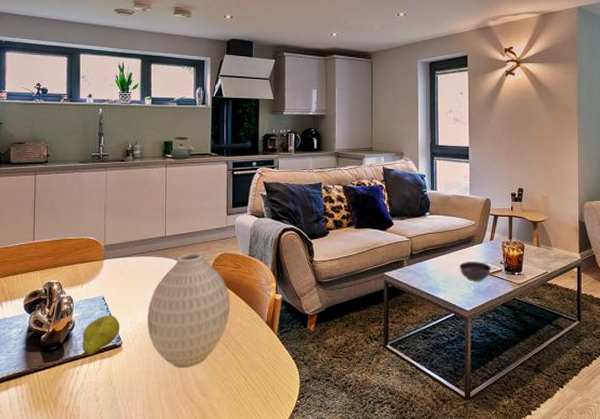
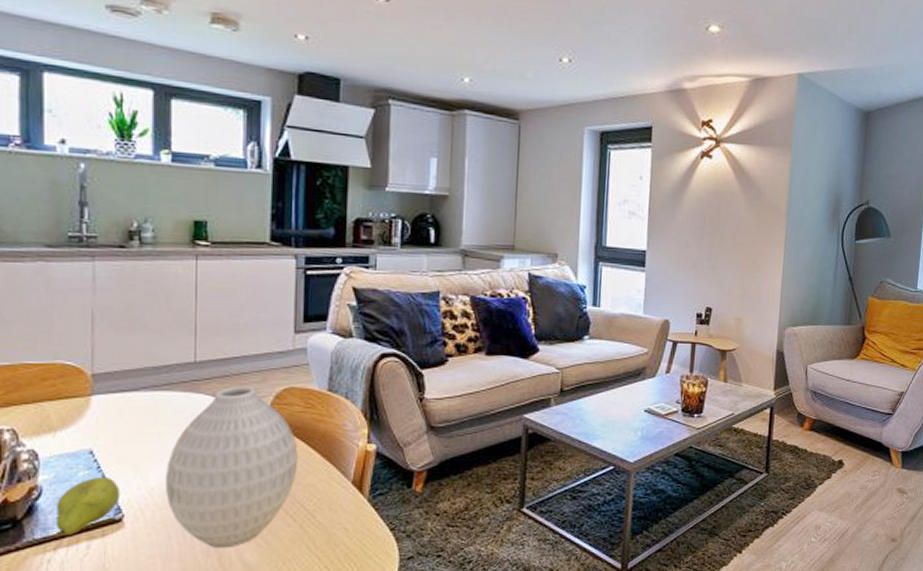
kettle: present [170,136,195,160] -> none [203,214,245,250]
bowl: present [460,261,491,281] -> none [624,399,664,425]

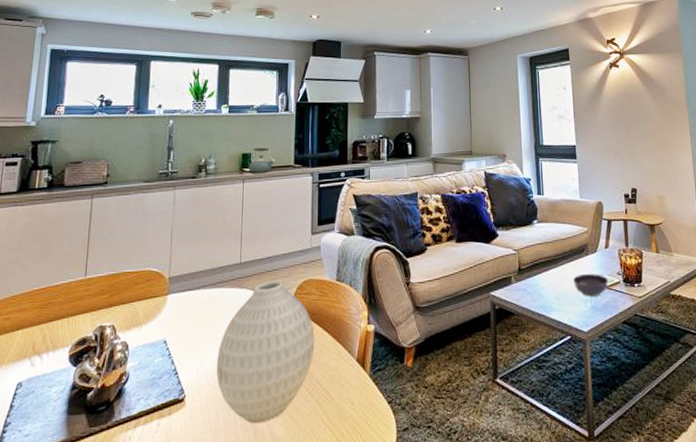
fruit: present [31,476,121,542] -> none [118,362,184,422]
kettle: none [203,214,245,250] -> present [248,147,276,174]
bowl: none [624,399,664,425] -> present [573,273,608,297]

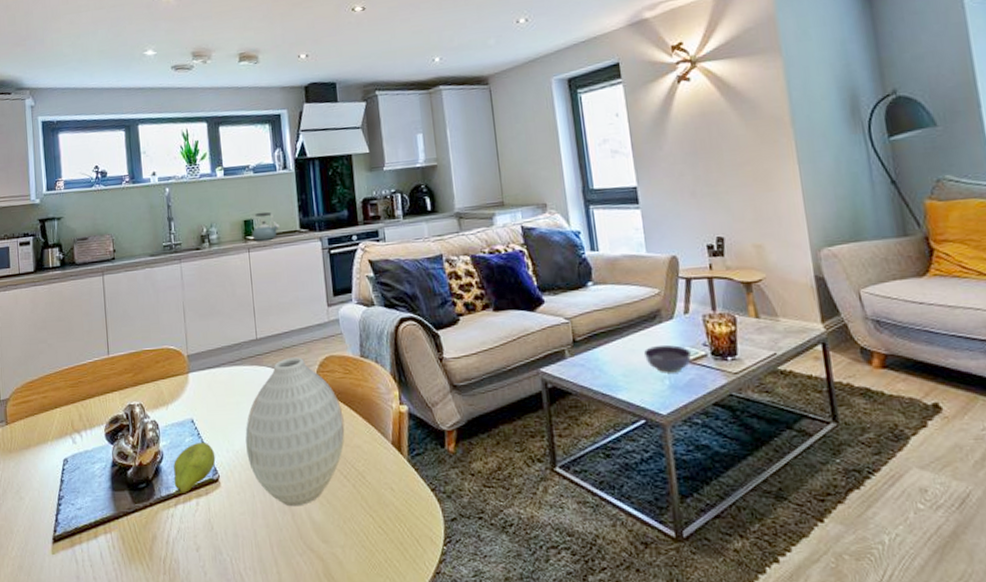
fruit: none [118,362,184,422] -> present [159,441,216,499]

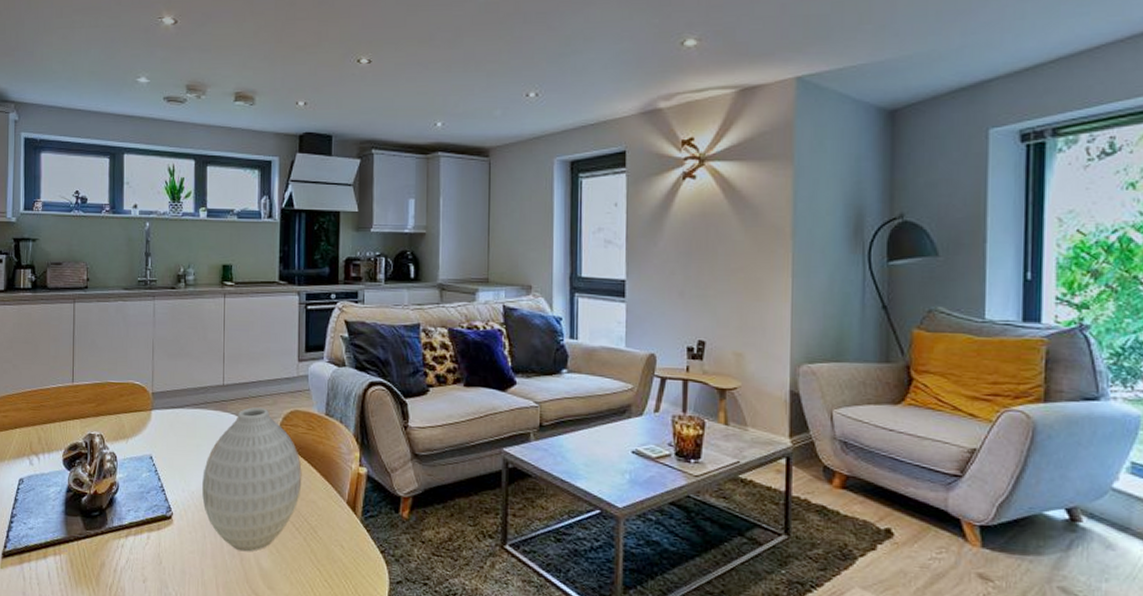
fruit: present [159,441,216,499] -> none [111,478,171,530]
kettle: present [252,211,281,242] -> none [229,258,259,289]
bowl: present [644,344,691,373] -> none [609,439,655,469]

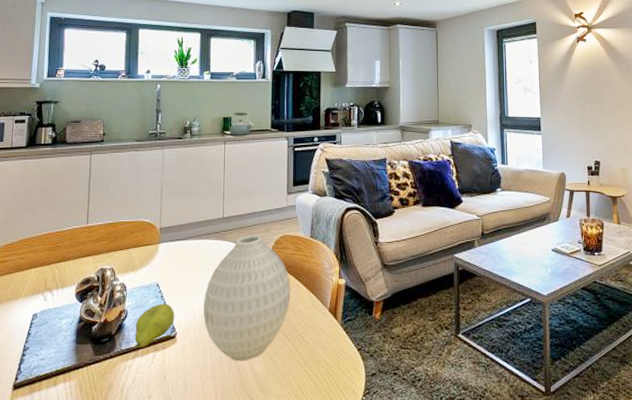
fruit: none [111,478,171,530] -> present [119,303,175,352]
kettle: none [229,258,259,289] -> present [229,112,255,137]

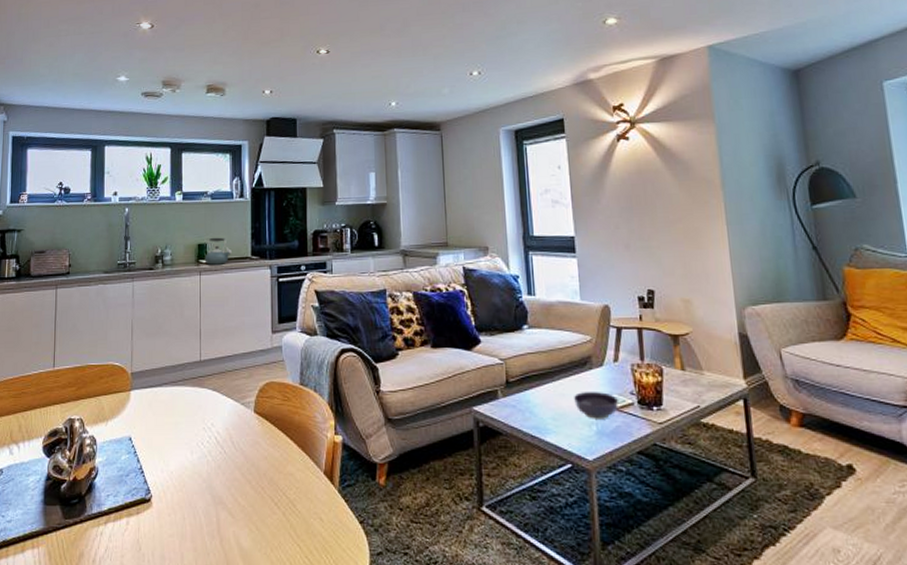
fruit: present [119,303,175,352] -> none [90,460,150,516]
vase: present [203,235,291,361] -> none [181,381,279,532]
bowl: none [535,240,569,263] -> present [574,391,618,419]

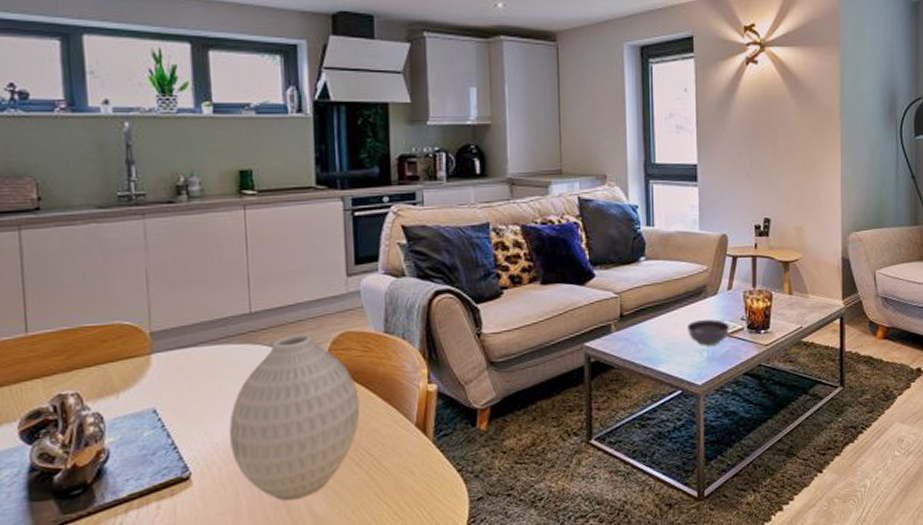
vase: none [181,381,279,532] -> present [229,334,360,501]
kettle: present [204,237,233,266] -> none [249,162,290,198]

